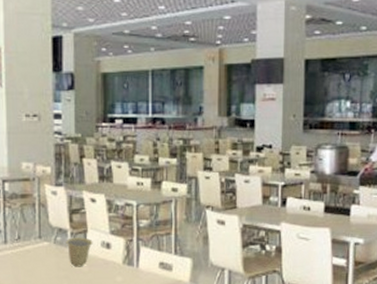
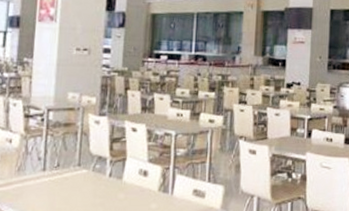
cup: present [66,237,93,267] -> none [104,165,131,195]

